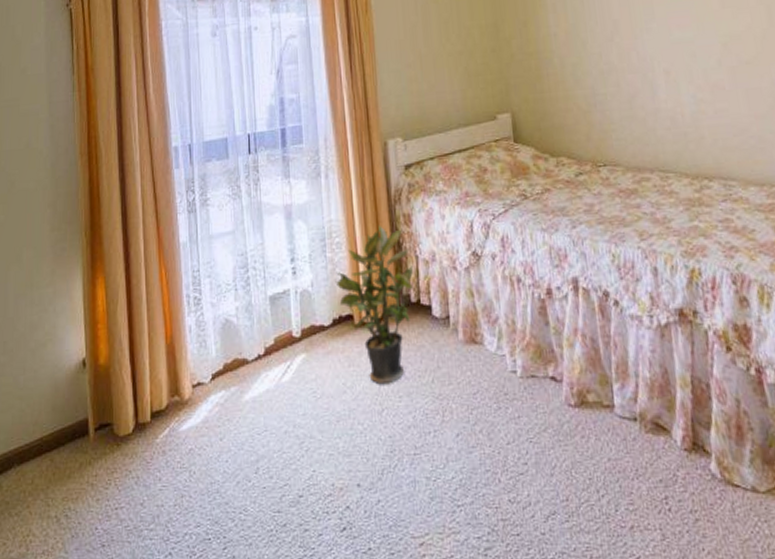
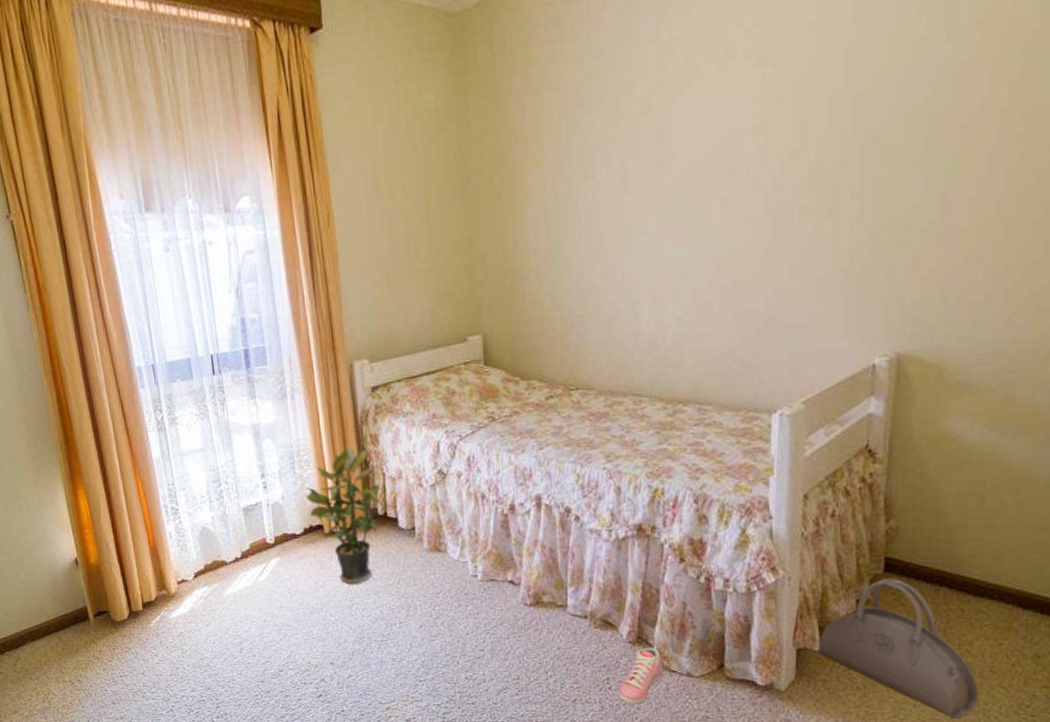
sneaker: none [679,456,726,531] -> present [618,648,663,705]

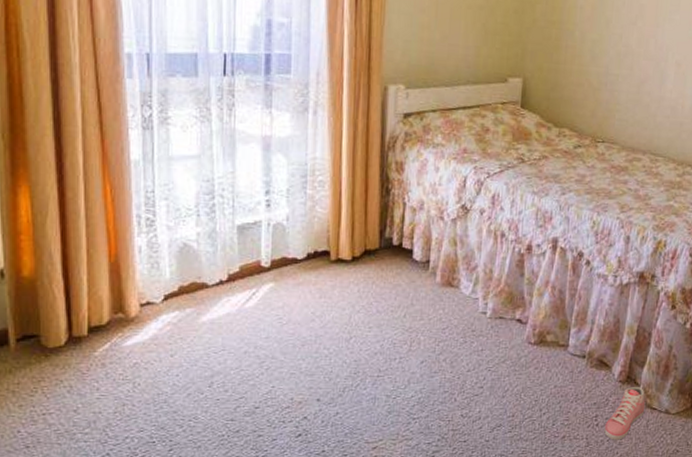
potted plant: present [305,444,381,583] -> none [313,168,398,315]

